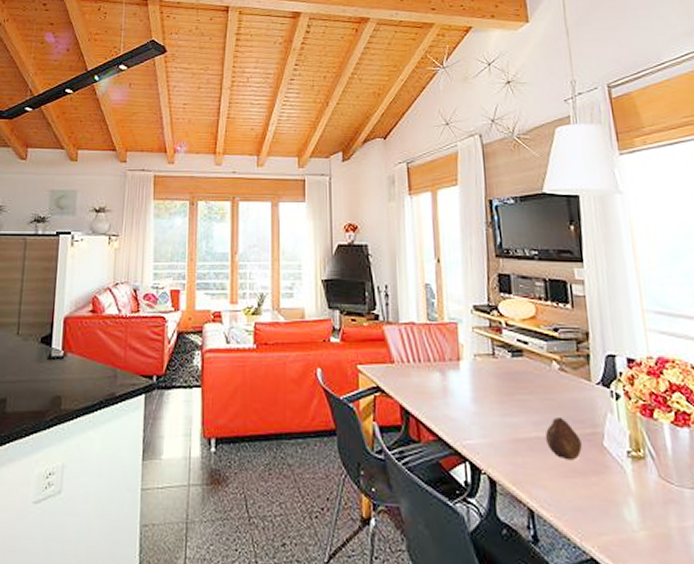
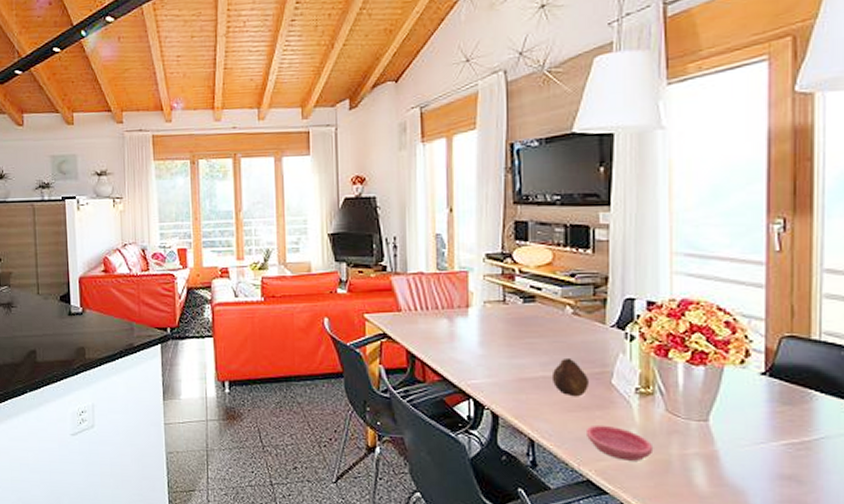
saucer: none [583,492,653,535] -> present [585,424,654,461]

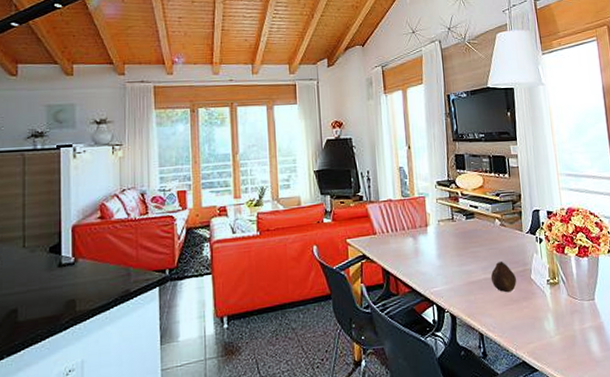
saucer: present [585,424,654,461] -> none [518,313,564,341]

